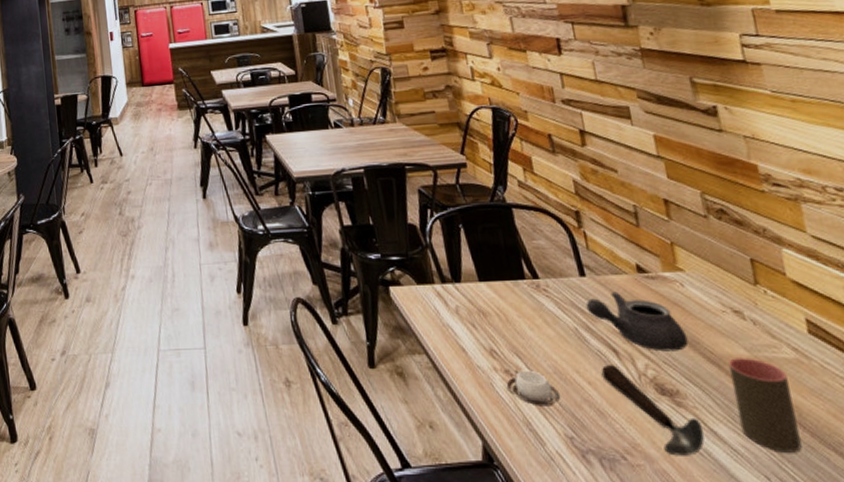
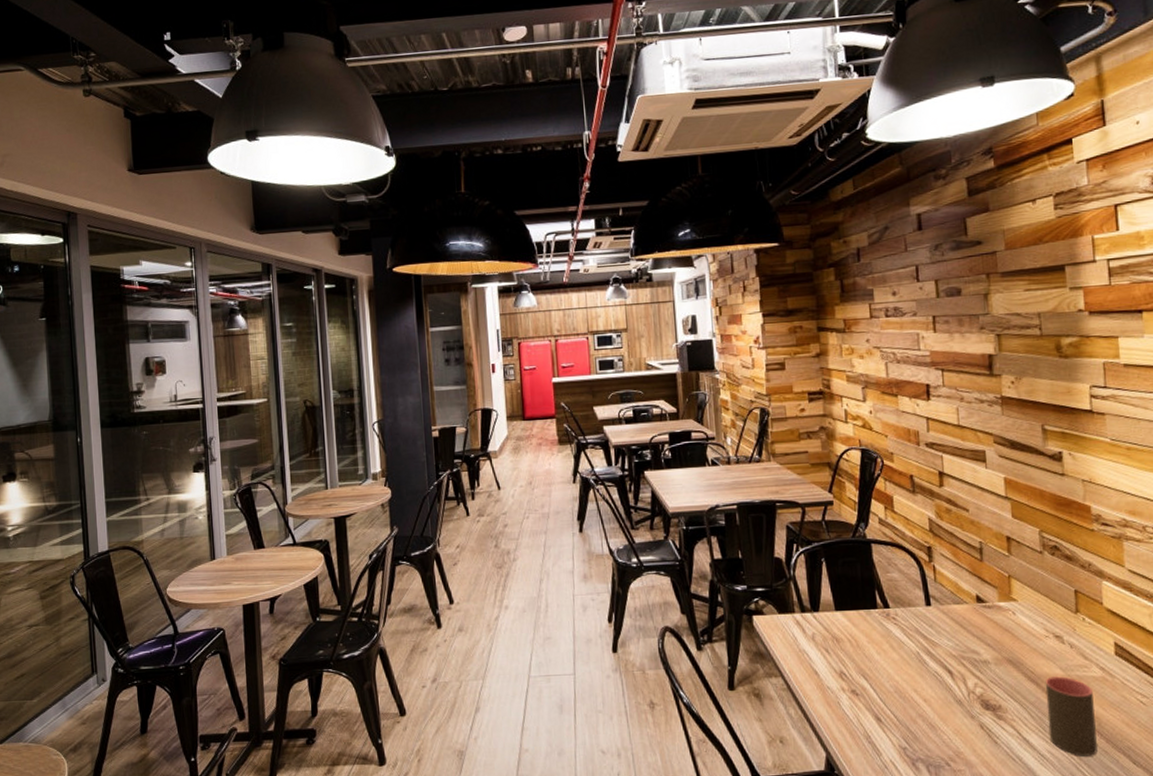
cup: present [506,370,561,406] -> none [851,690,899,722]
teapot: present [585,291,688,352] -> none [928,619,1014,672]
spoon: present [601,364,705,456] -> none [936,683,1018,762]

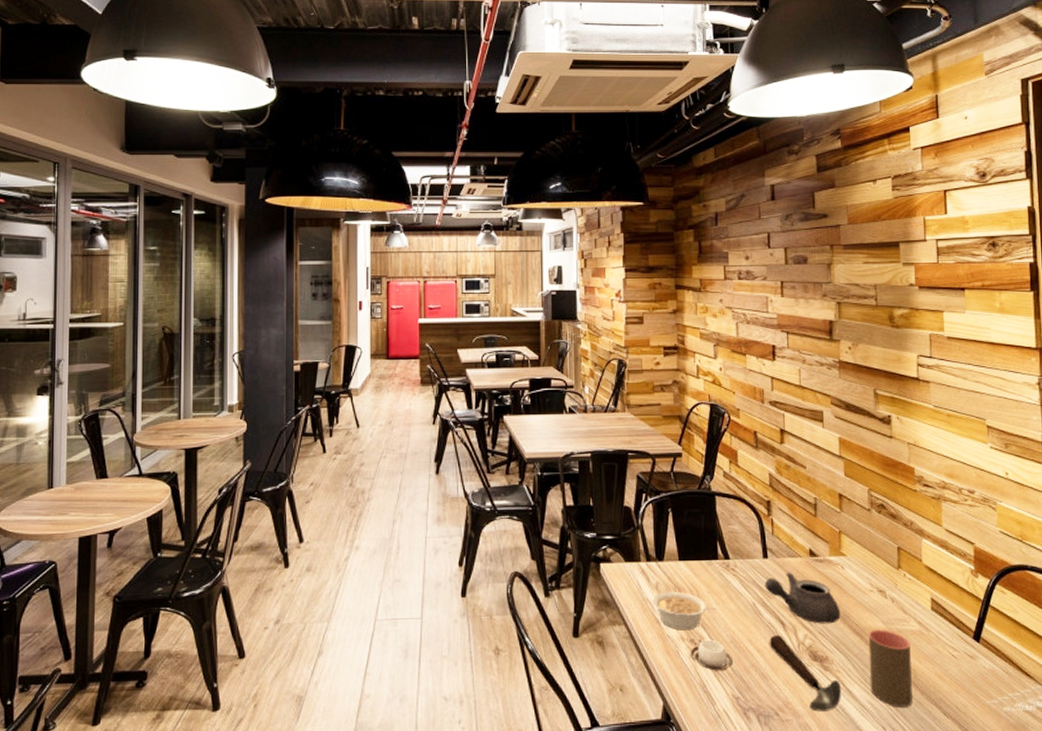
legume: none [809,642,878,681] -> present [652,591,717,631]
cup: none [851,690,899,722] -> present [690,639,734,671]
teapot: none [928,619,1014,672] -> present [764,572,841,624]
spoon: none [936,683,1018,762] -> present [769,634,842,712]

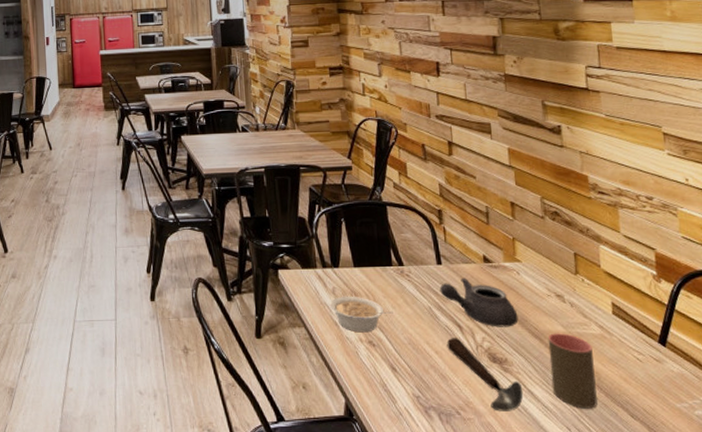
cup: present [690,639,734,671] -> none [369,341,413,371]

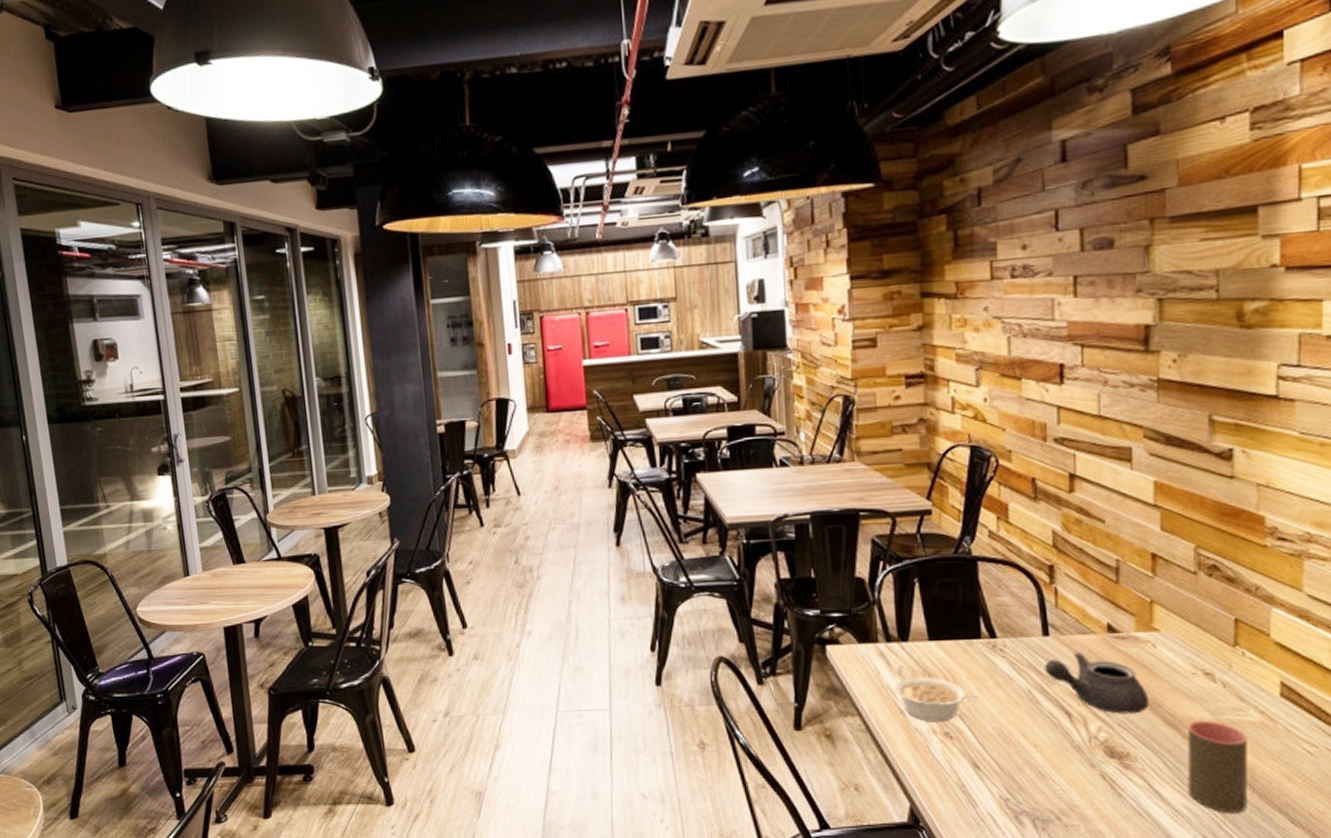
spoon: present [446,337,524,411] -> none [1049,726,1148,817]

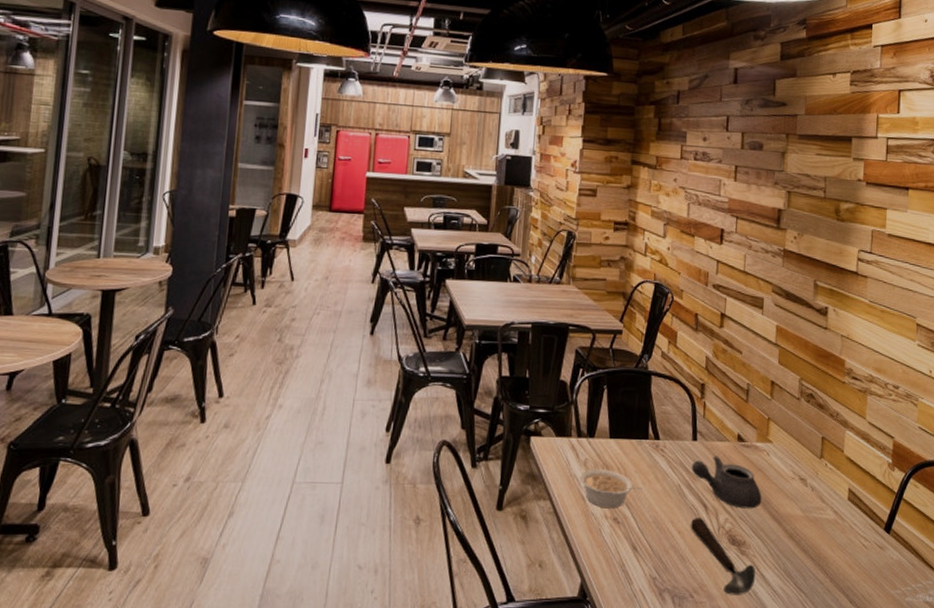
spoon: none [1049,726,1148,817] -> present [690,517,756,595]
cup: present [1187,720,1247,813] -> none [783,517,825,594]

